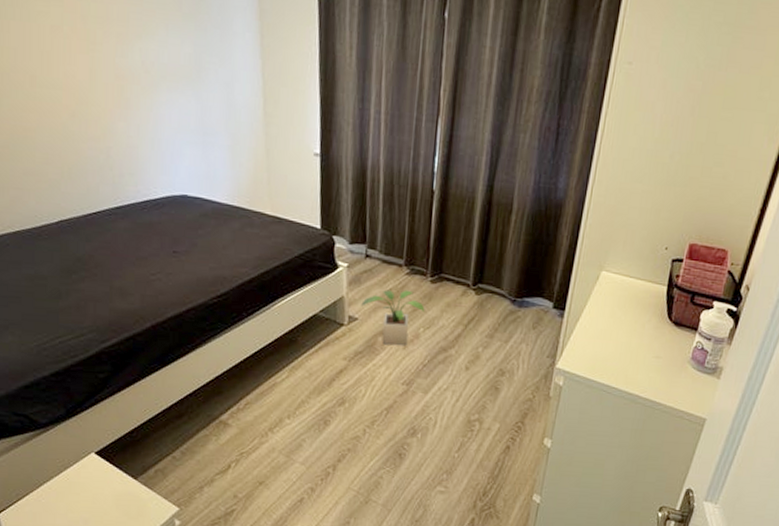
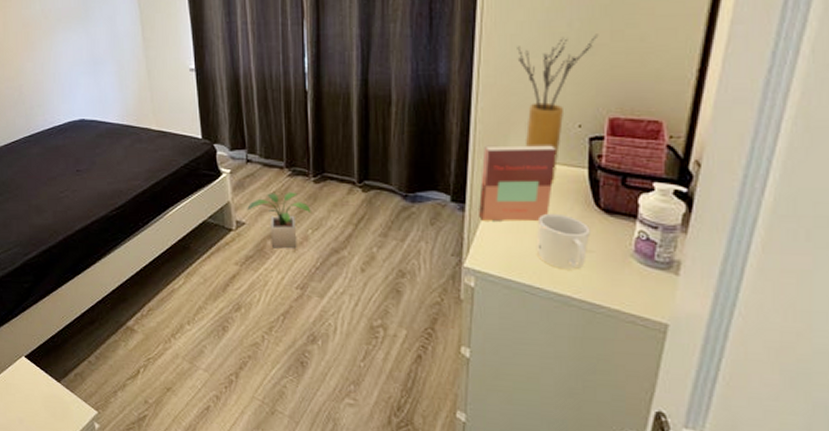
book: none [574,260,645,330] -> present [479,145,556,222]
mug: none [616,323,662,373] -> present [536,213,591,270]
vase: none [620,168,693,296] -> present [517,34,599,182]

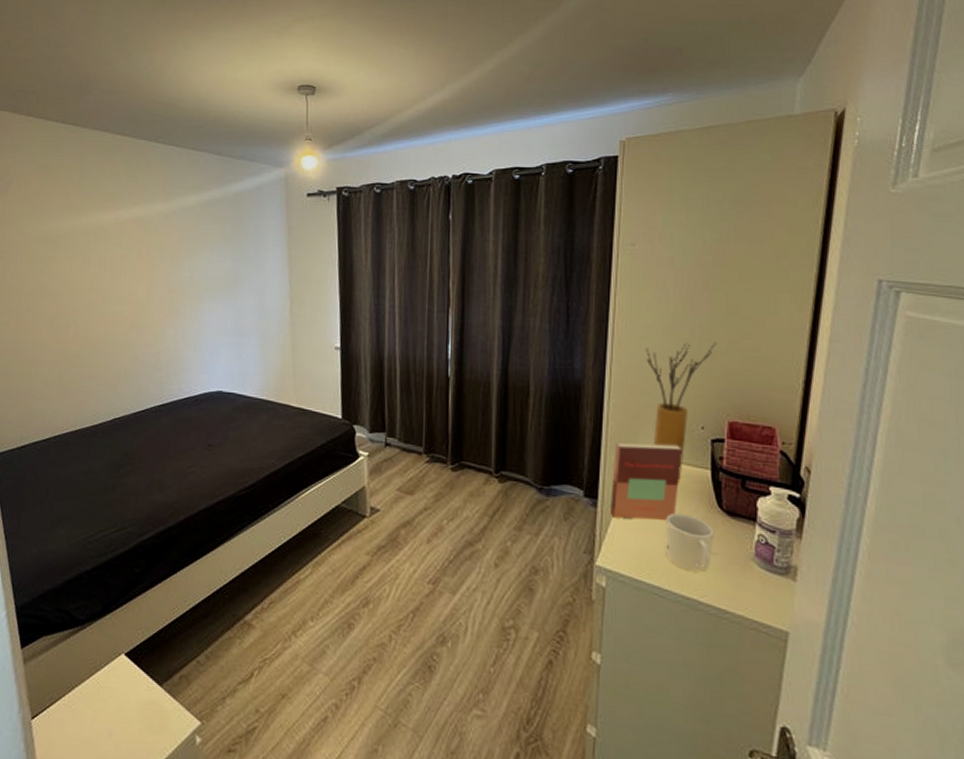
potted plant: present [247,192,311,249] -> none [383,479,448,539]

